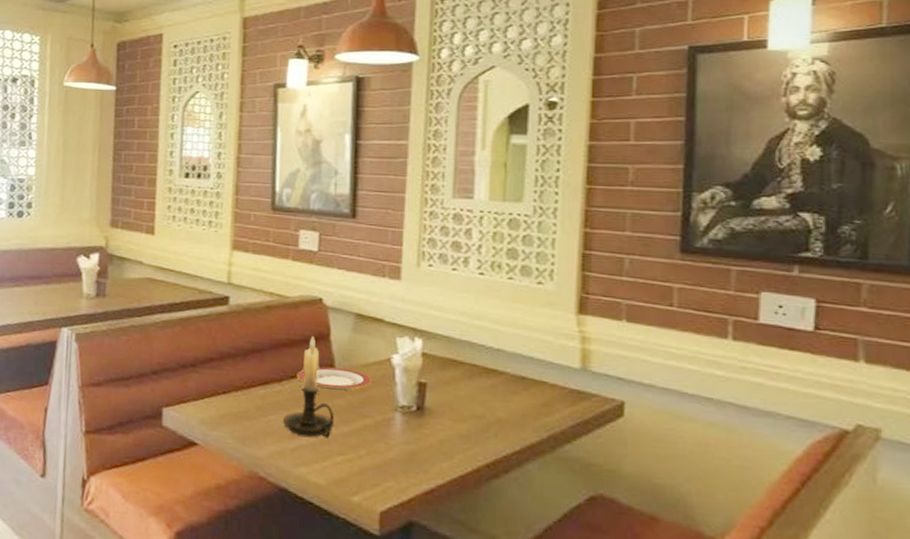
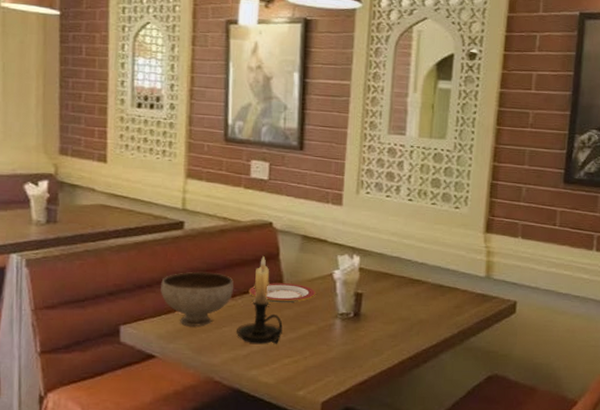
bowl: none [204,352,280,413] -> present [161,272,234,326]

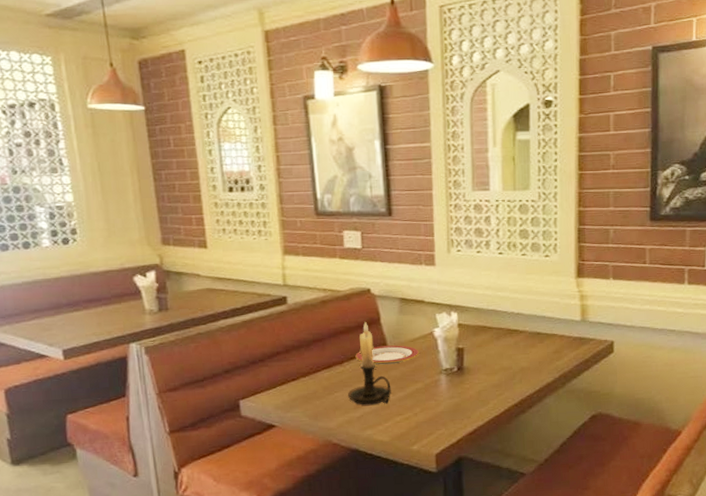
bowl: present [161,272,234,326] -> none [272,342,341,395]

